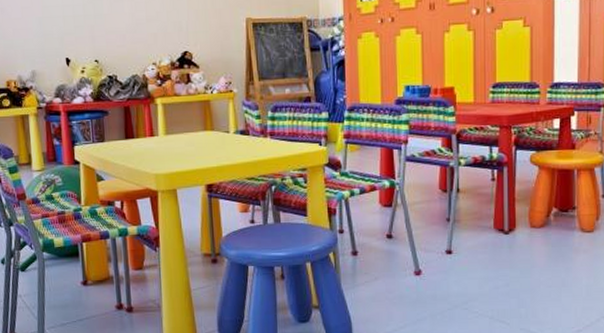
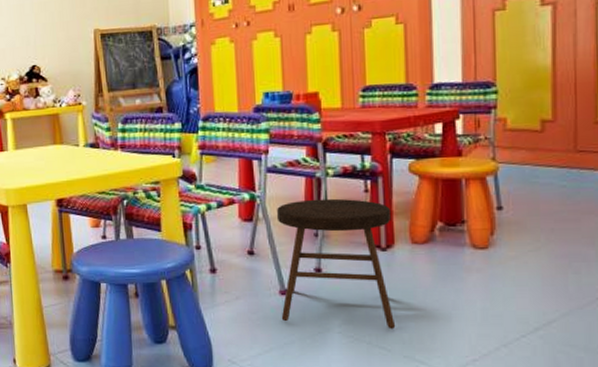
stool: none [414,186,515,305] -> present [277,198,396,329]

